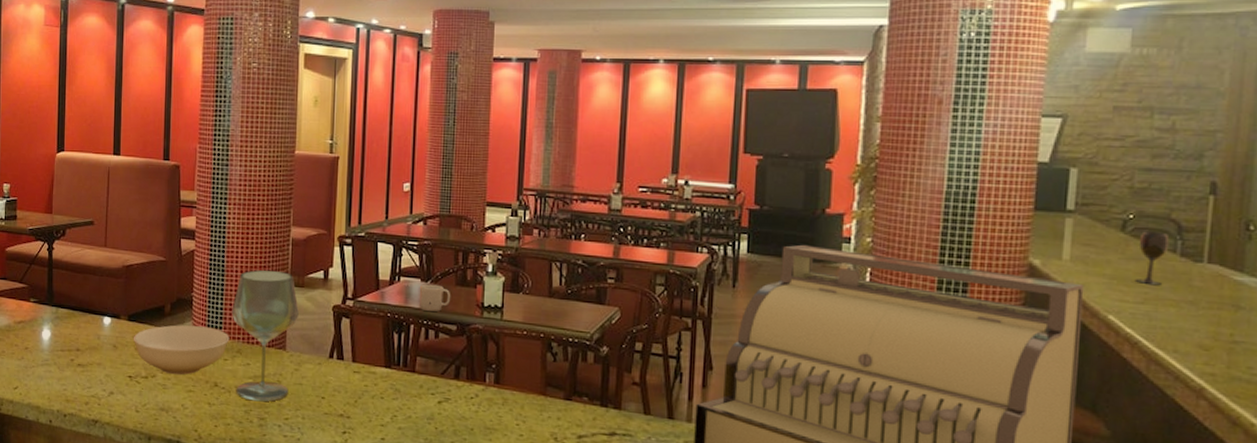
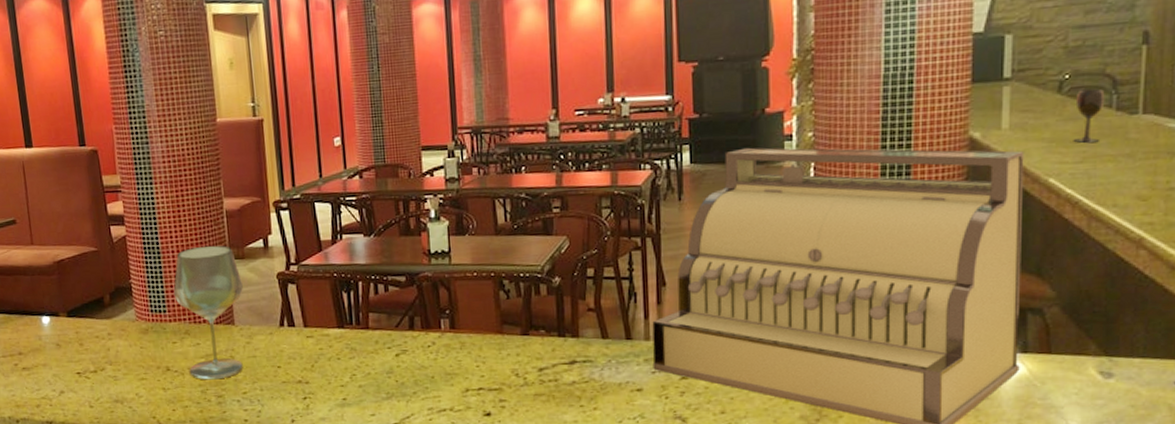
bowl: present [133,325,230,375] -> none [75,312,176,365]
mug: present [419,284,451,312] -> none [362,237,397,267]

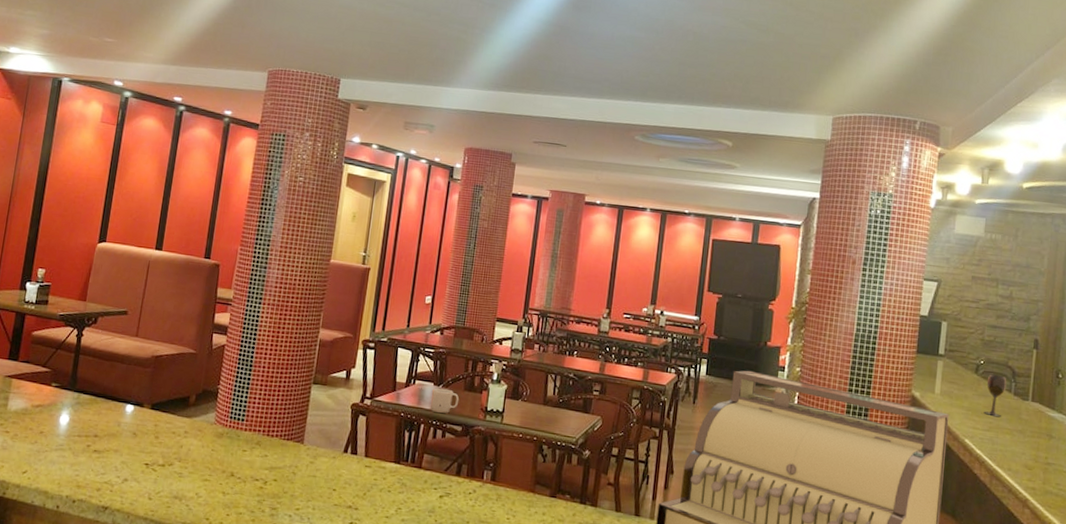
wine glass: present [173,245,243,380] -> none [251,367,320,493]
mug: none [362,237,397,267] -> present [430,387,460,414]

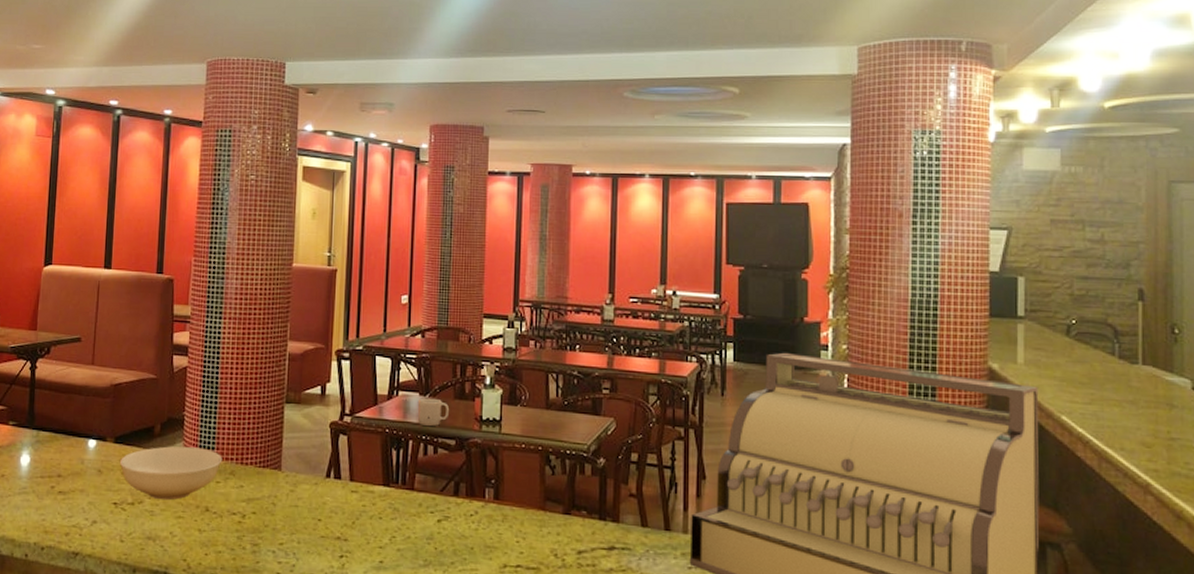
bowl: none [154,415,251,464] -> present [119,446,223,501]
wine glass: present [984,374,1007,417] -> none [1082,335,1108,386]

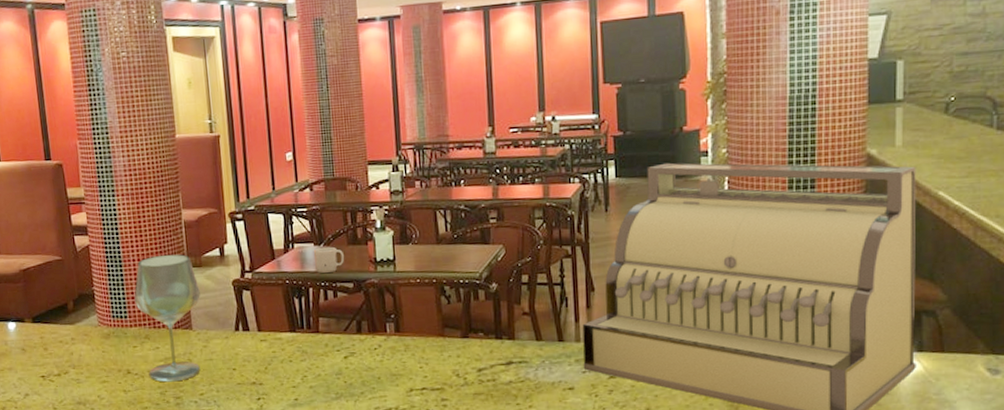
bowl: present [119,446,223,501] -> none [40,318,136,369]
wine glass: none [225,386,295,527] -> present [134,254,201,382]

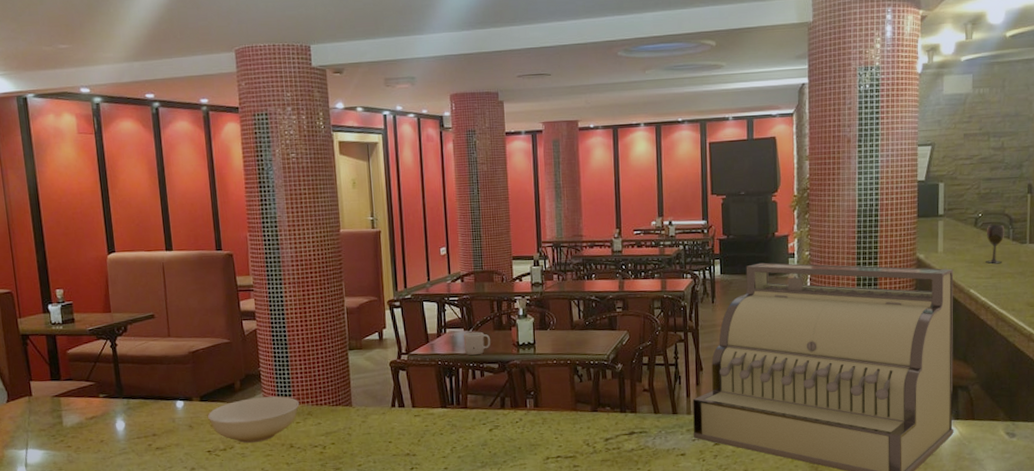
bowl: none [40,318,136,369] -> present [207,396,300,444]
wine glass: present [134,254,201,382] -> none [298,337,360,455]
wine glass: none [960,109,987,159] -> present [986,224,1005,264]

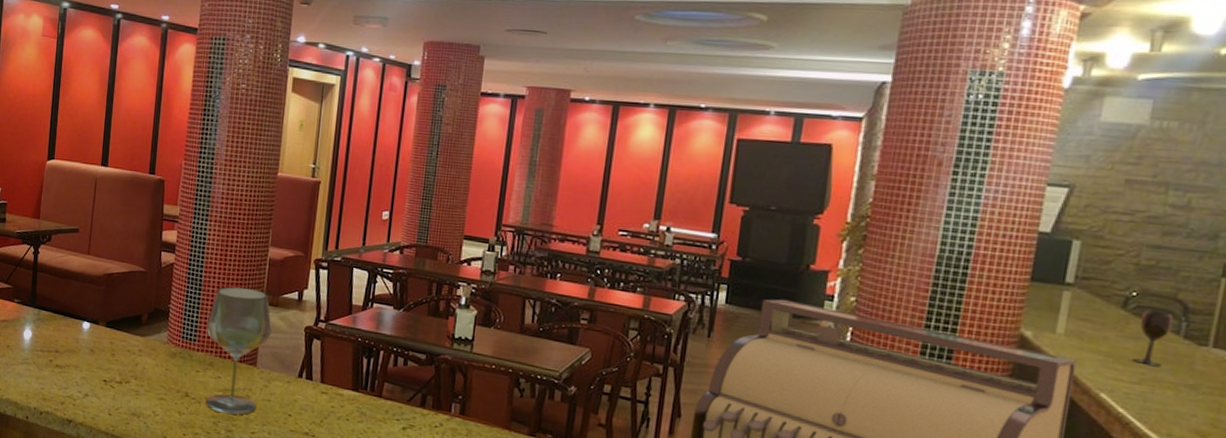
bowl: present [207,396,300,444] -> none [110,334,203,383]
wine glass: none [298,337,360,455] -> present [205,286,272,415]
mug: present [463,331,491,356] -> none [390,311,423,340]

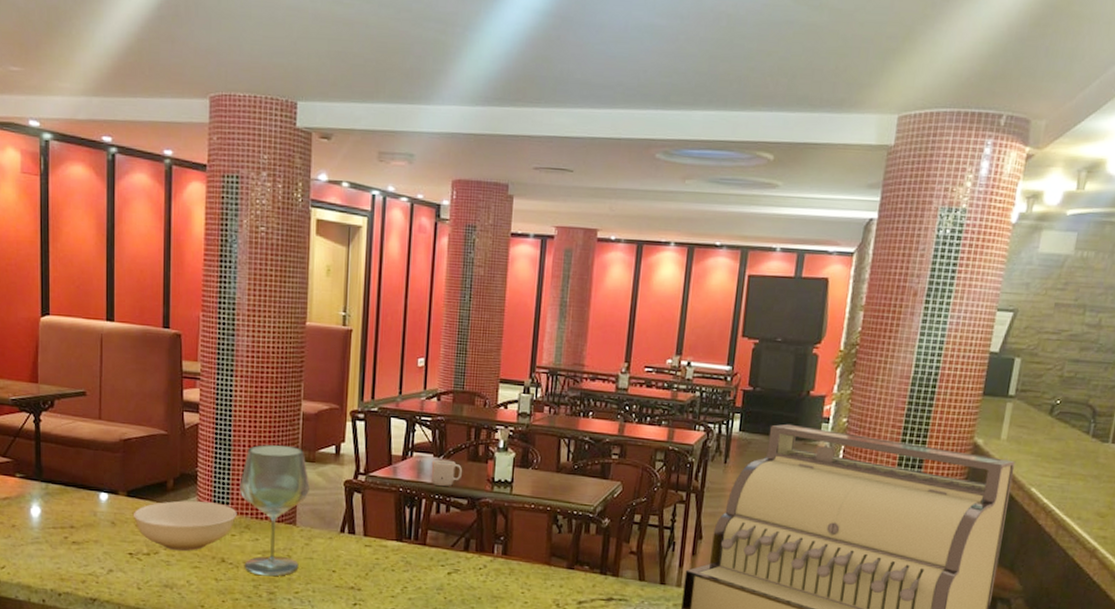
bowl: none [110,334,203,383] -> present [133,500,237,552]
mug: none [390,311,423,340] -> present [431,459,463,487]
wine glass: present [1134,310,1174,366] -> none [1056,415,1086,461]

